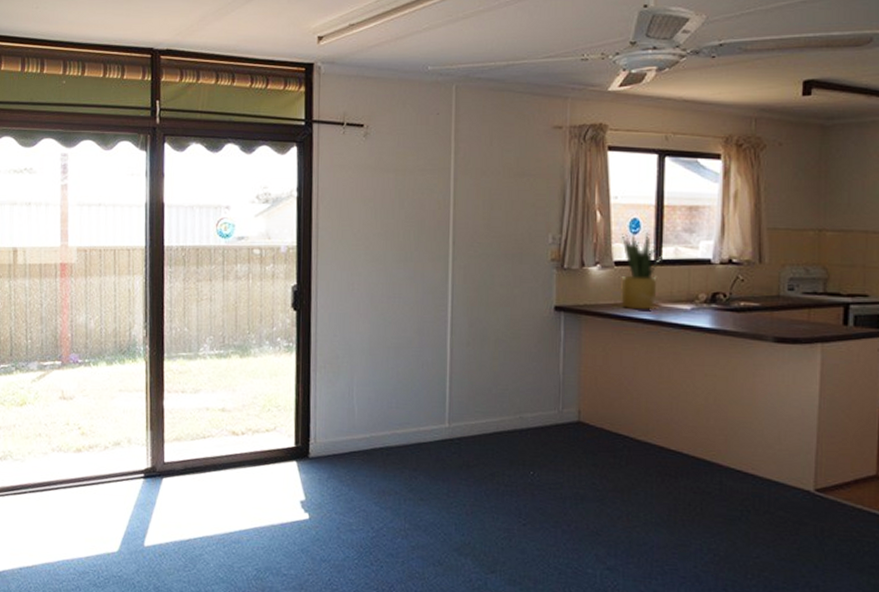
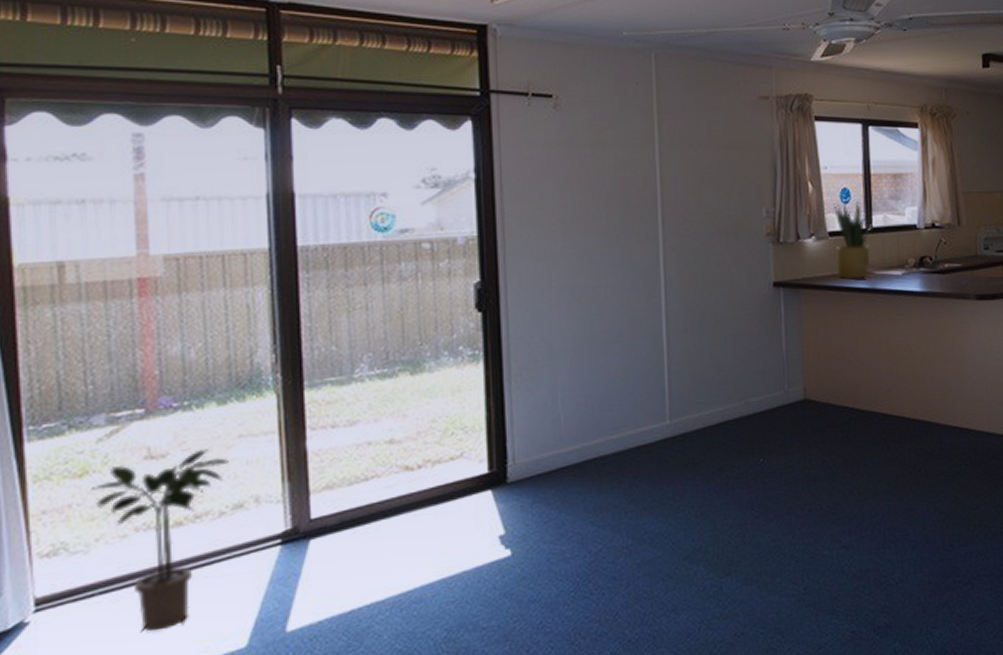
potted plant: none [27,397,112,526] -> present [91,449,229,631]

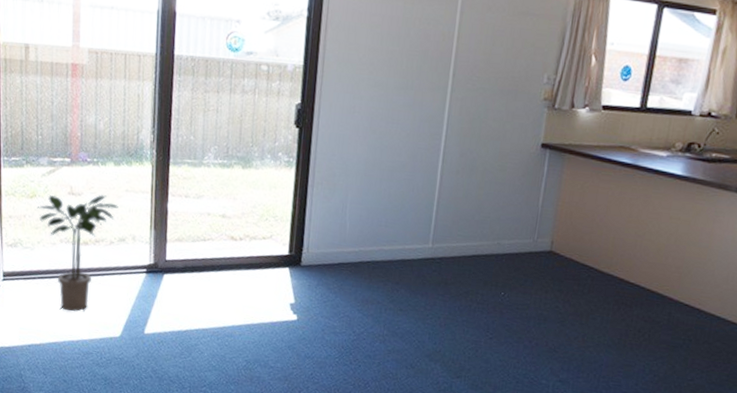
planter: present [834,202,874,279] -> none [603,80,649,153]

